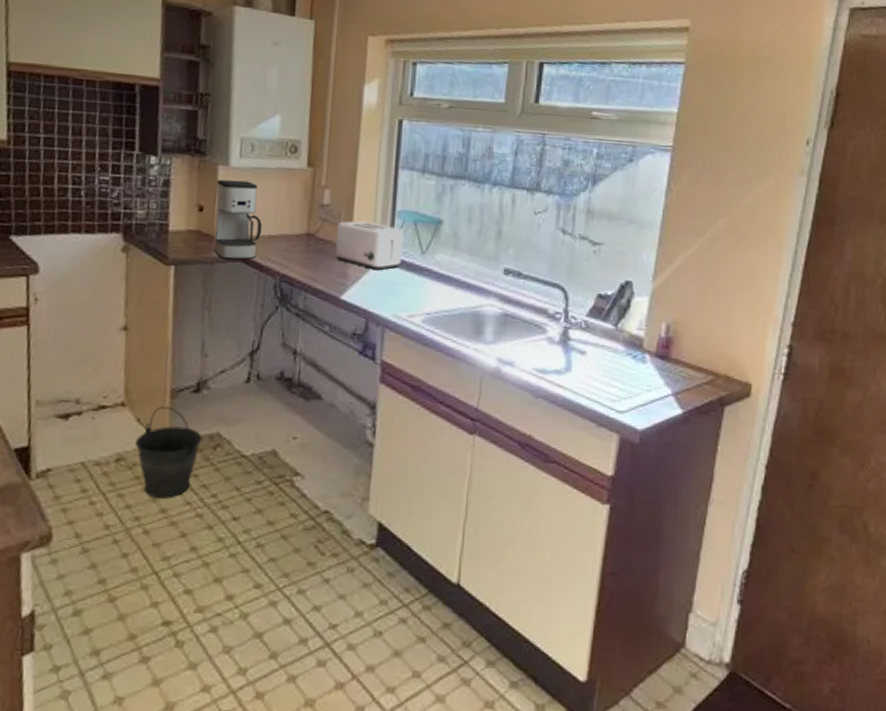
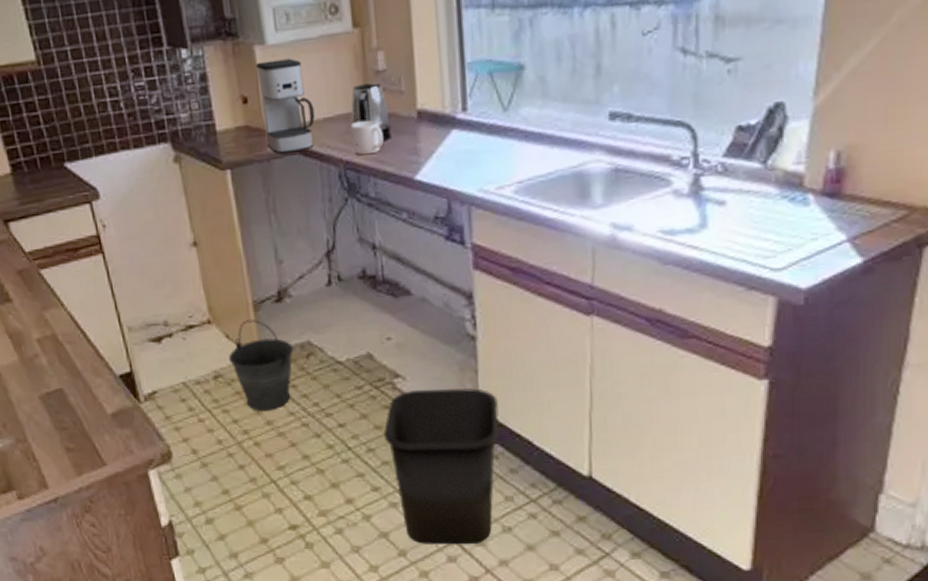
waste bin: none [274,488,385,647] -> present [383,387,500,544]
mug: none [290,243,319,272] -> present [350,120,384,156]
kettle: none [294,211,327,263] -> present [350,81,391,142]
toaster: present [335,220,404,270] -> none [398,82,480,139]

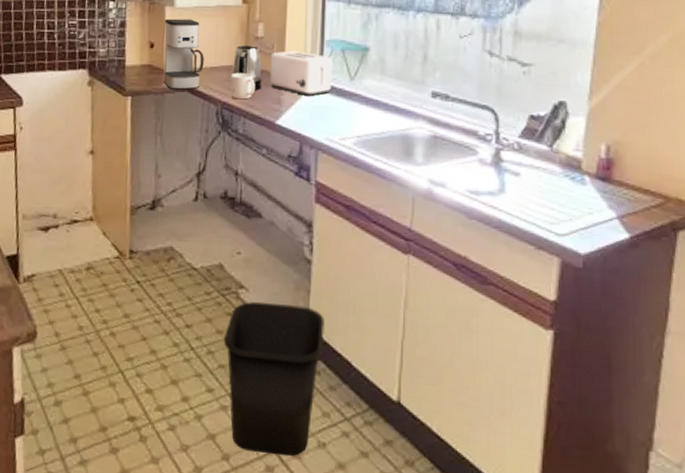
bucket: present [229,319,294,411] -> none [102,221,158,305]
toaster: none [398,82,480,139] -> present [269,50,333,96]

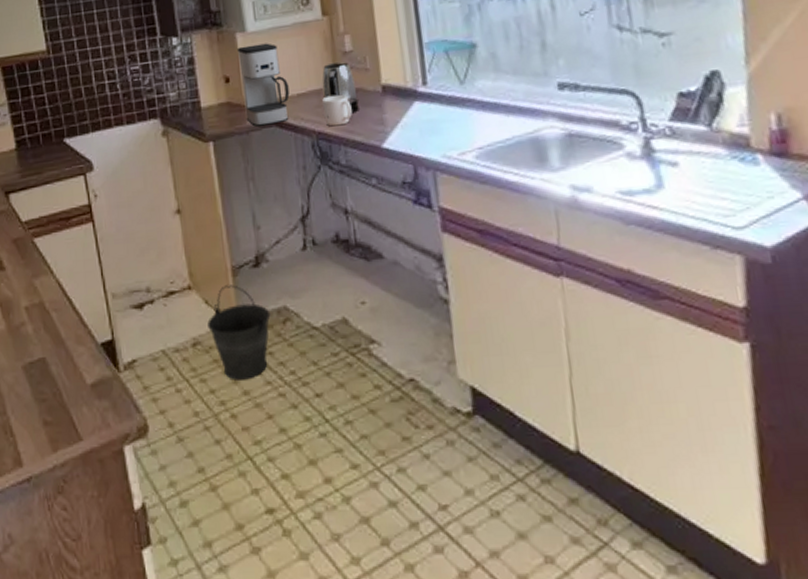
bucket: none [102,221,158,305] -> present [207,285,271,380]
waste bin: present [223,301,325,456] -> none [360,353,479,531]
toaster: present [269,50,333,96] -> none [364,60,439,110]

